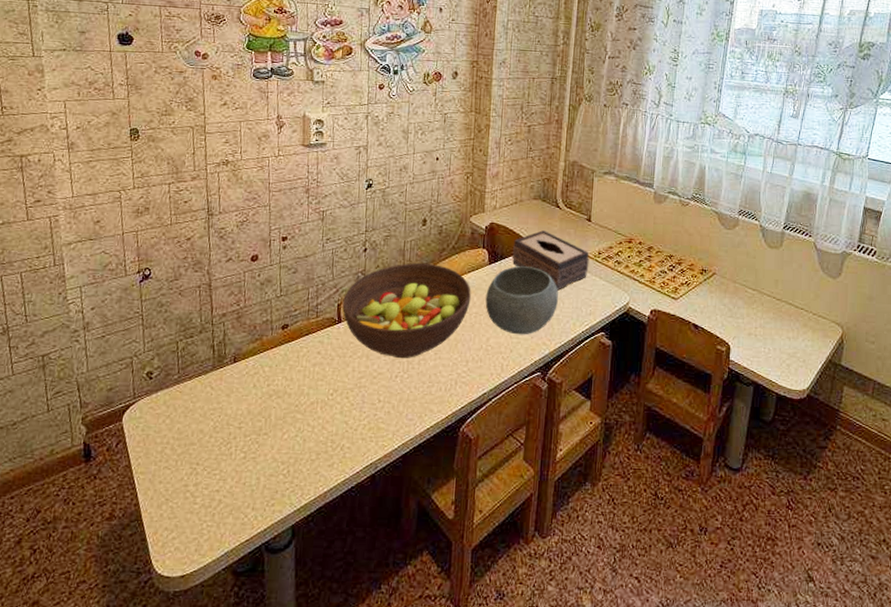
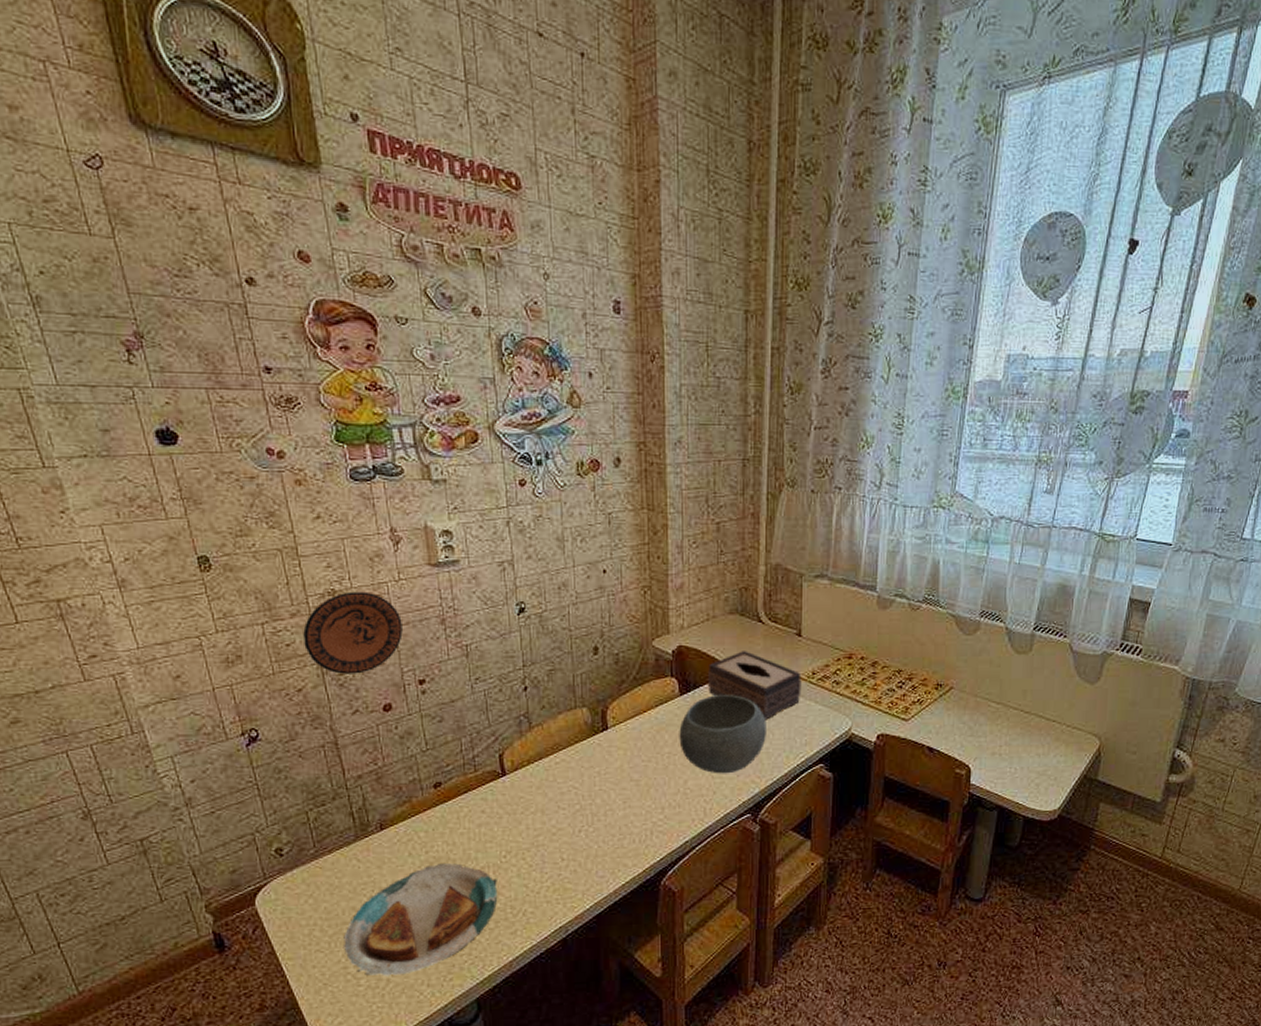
plate: none [188,395,323,497] -> present [343,862,498,976]
decorative plate: none [198,163,276,229] -> present [303,591,403,674]
fruit bowl: present [342,263,471,359] -> none [505,699,661,811]

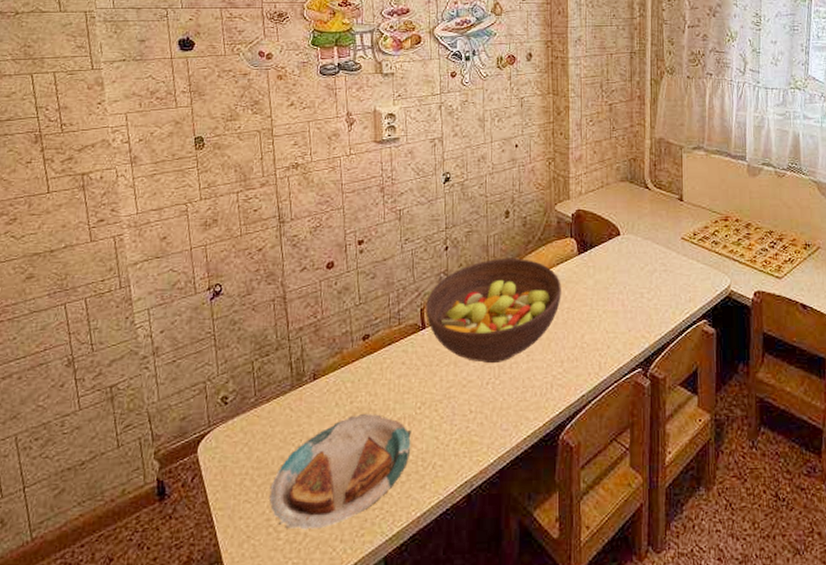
decorative plate: present [303,591,403,674] -> none [268,165,349,236]
fruit bowl: none [505,699,661,811] -> present [426,257,561,364]
bowl: present [679,695,766,774] -> none [577,254,654,329]
tissue box: present [708,651,802,720] -> none [603,214,685,278]

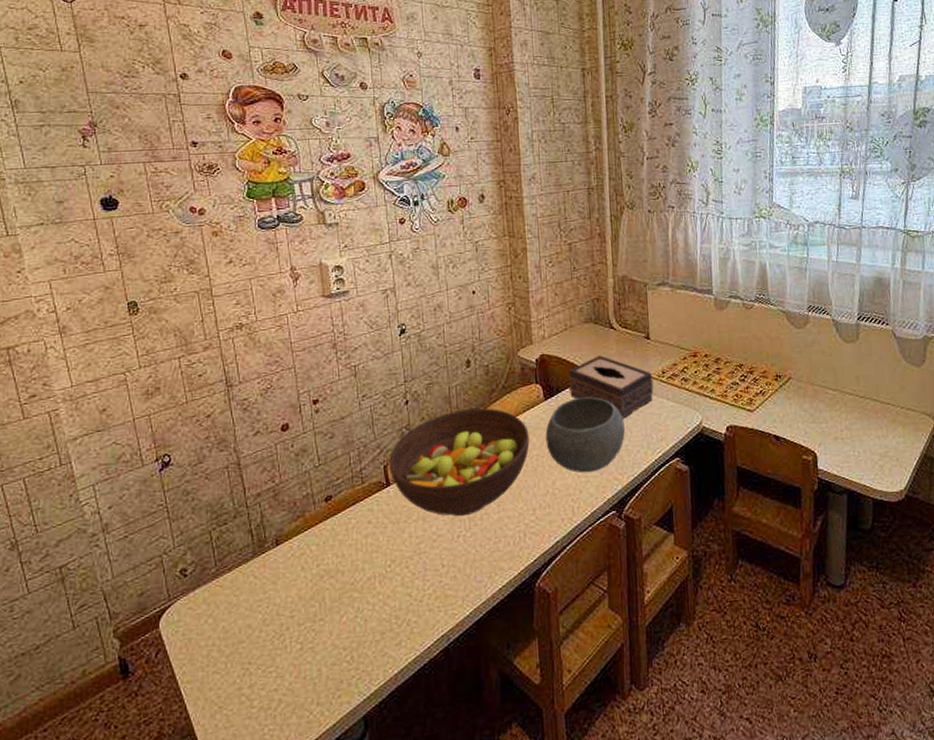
plate: present [269,413,411,530] -> none [239,575,384,697]
bowl: none [577,254,654,329] -> present [545,397,625,473]
tissue box: none [603,214,685,278] -> present [569,355,654,419]

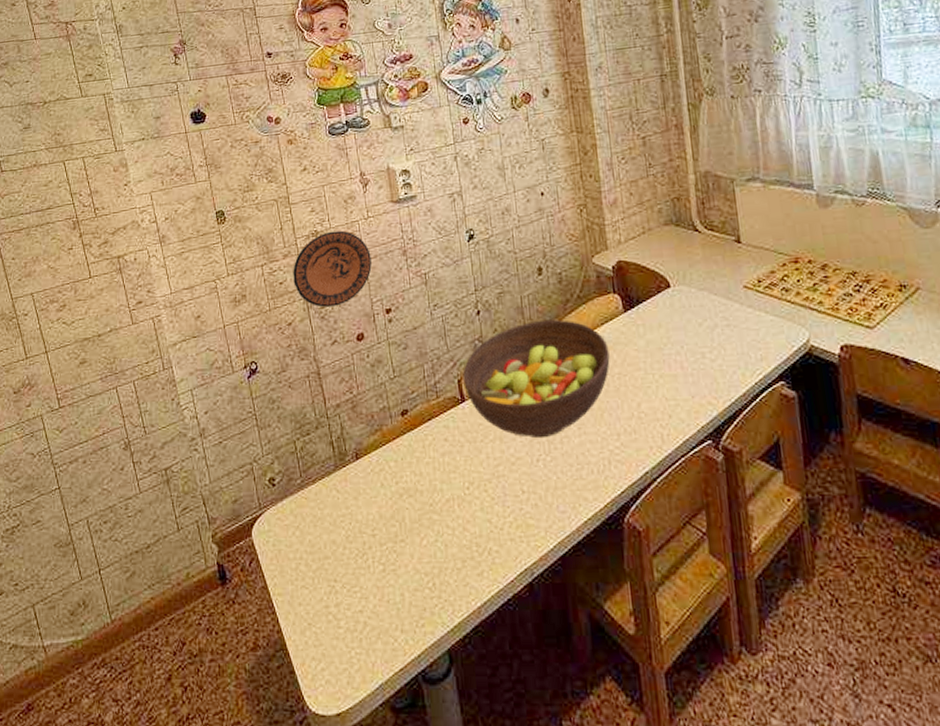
decorative plate: none [214,323,299,399] -> present [293,230,372,308]
bowl: present [545,397,625,473] -> none [626,308,718,396]
tissue box: present [569,355,654,419] -> none [649,262,749,334]

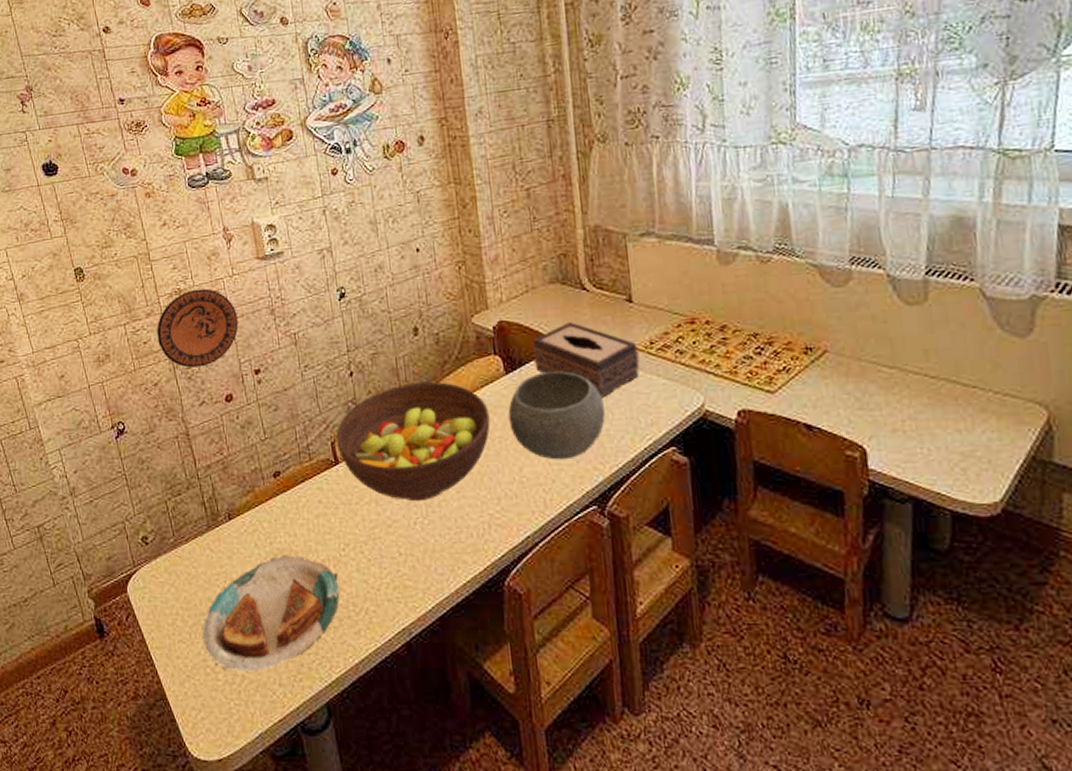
plate: none [325,494,464,618] -> present [202,554,340,672]
bowl: none [626,308,718,396] -> present [508,371,605,460]
tissue box: none [649,262,749,334] -> present [533,322,640,398]

